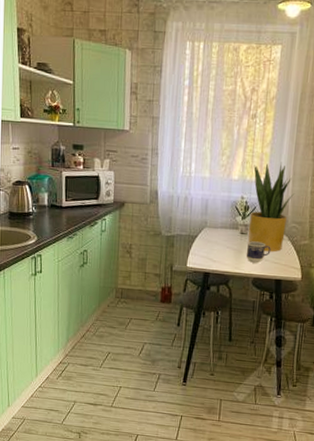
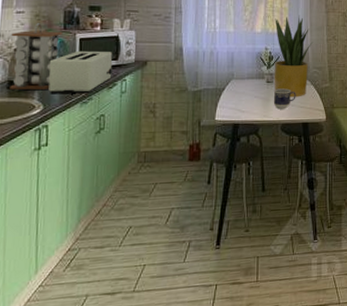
spice rack: none [10,159,51,223] -> present [10,23,63,91]
toaster: none [40,188,94,230] -> present [48,50,112,94]

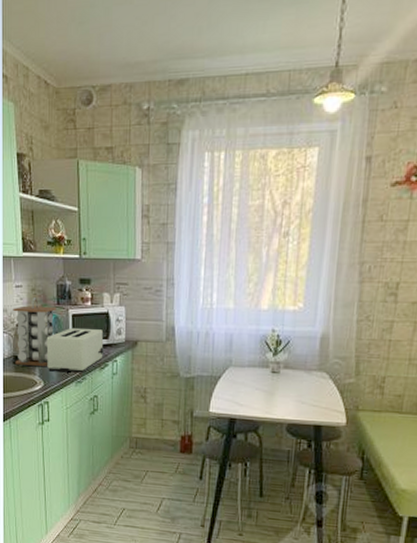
planter: present [273,15,314,98] -> none [280,286,338,394]
cup: present [273,88,296,110] -> none [278,381,309,407]

